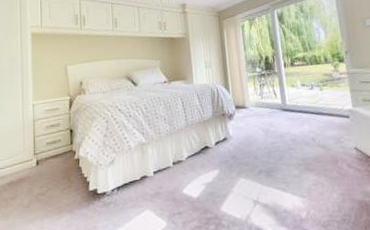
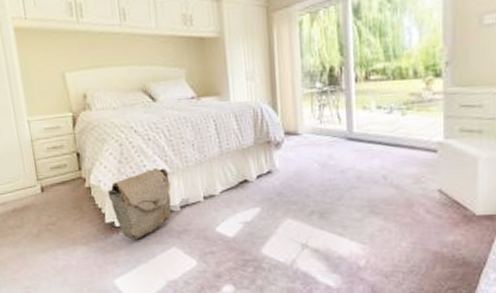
bag: none [93,139,146,205] -> present [107,167,172,240]

